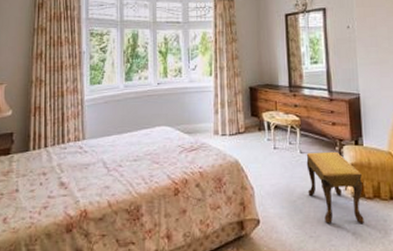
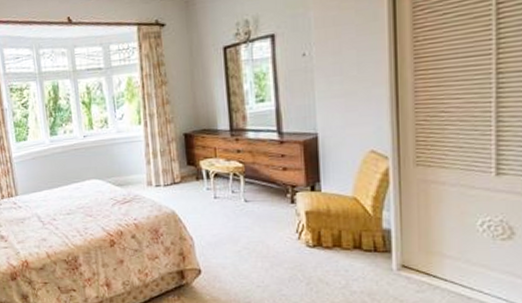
footstool: present [306,151,364,224] -> none [252,199,321,274]

